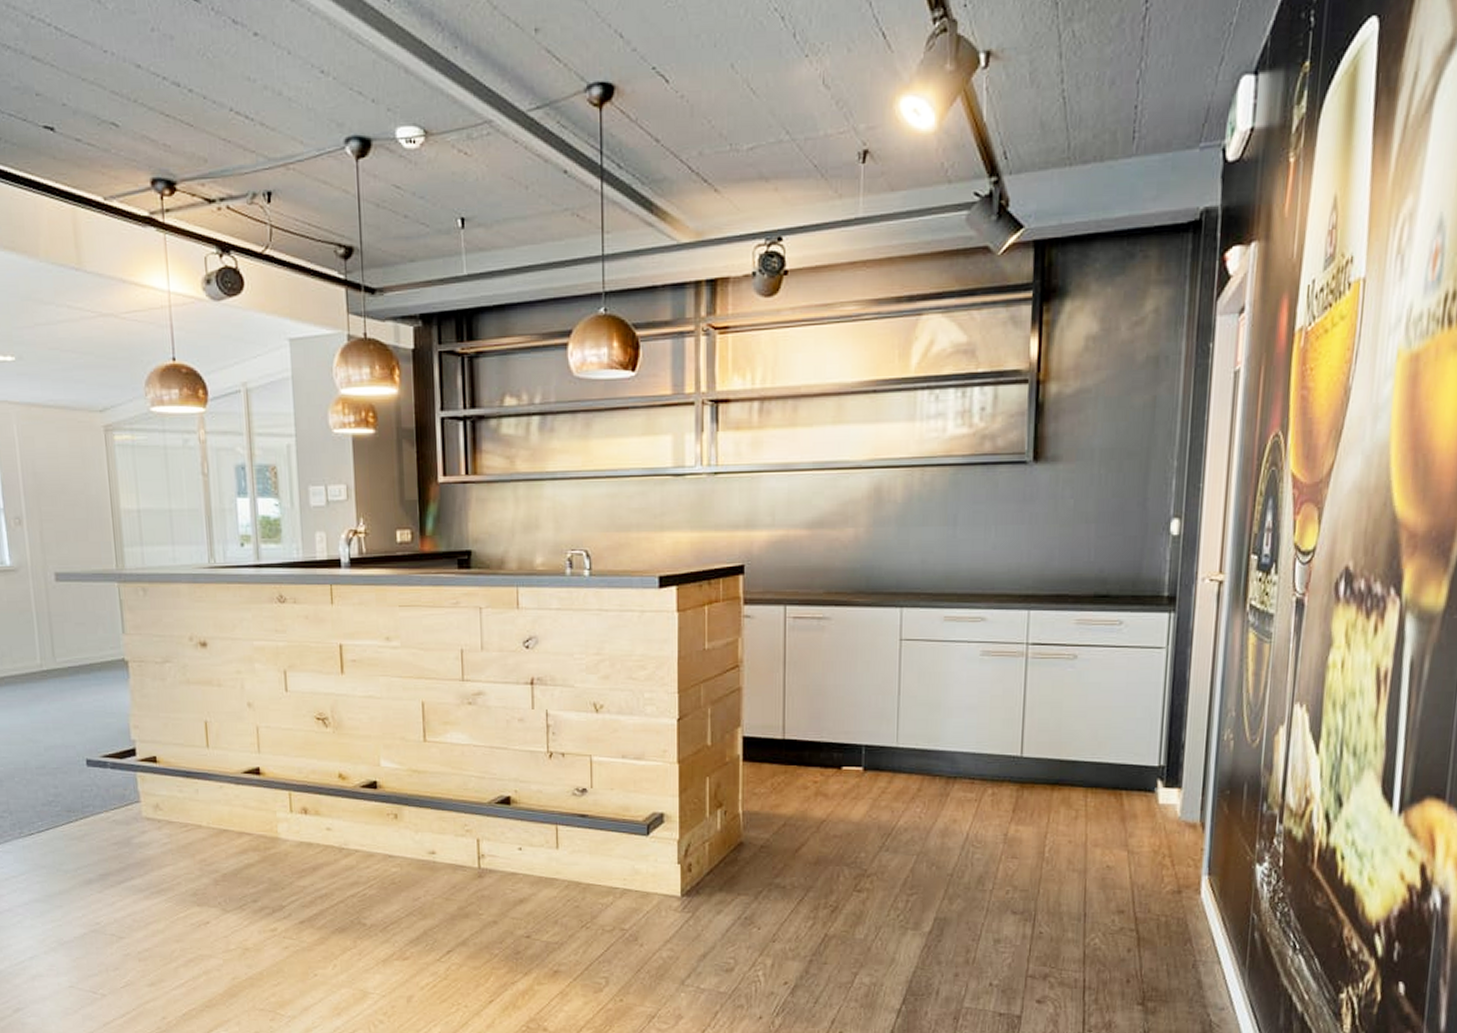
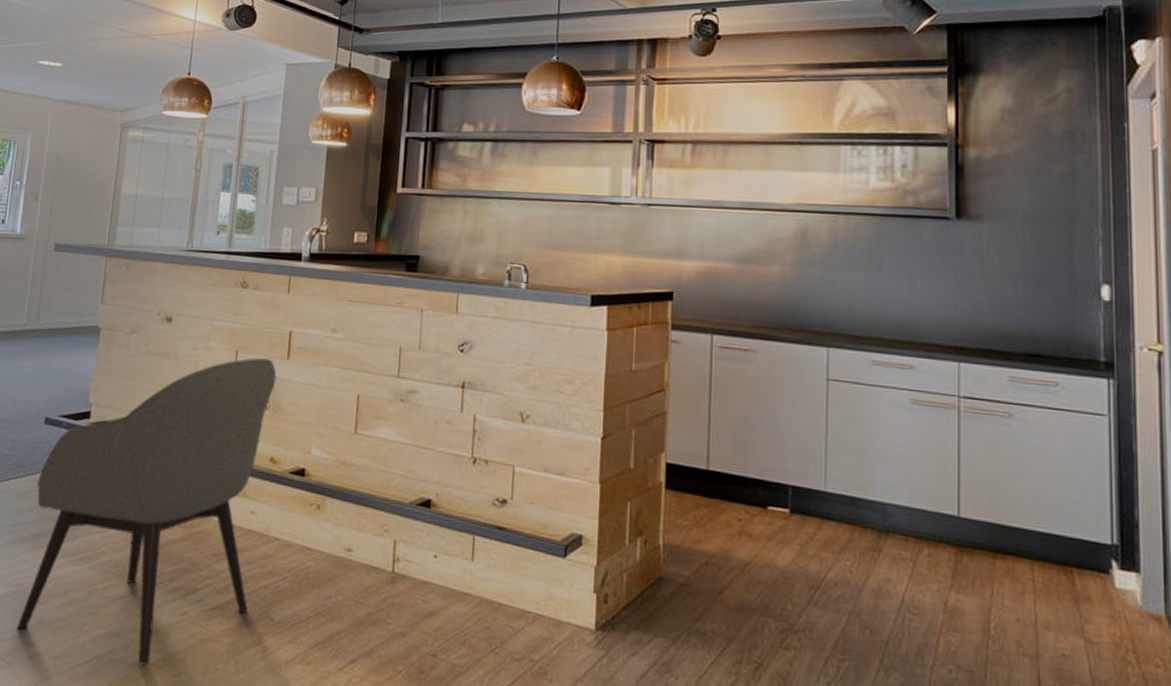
chair: none [92,675,338,981] -> present [17,358,277,666]

